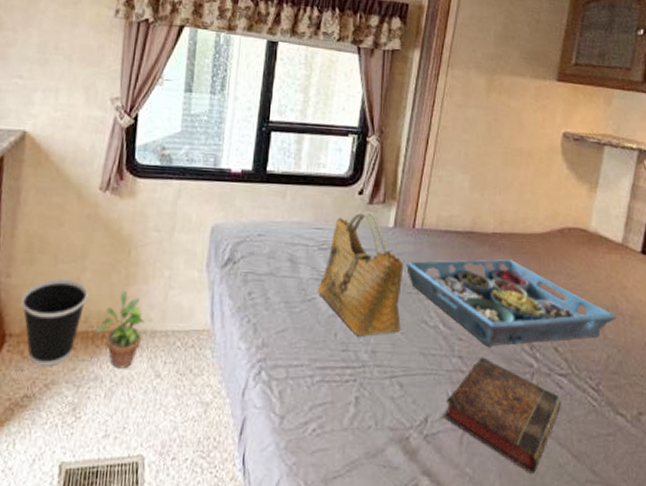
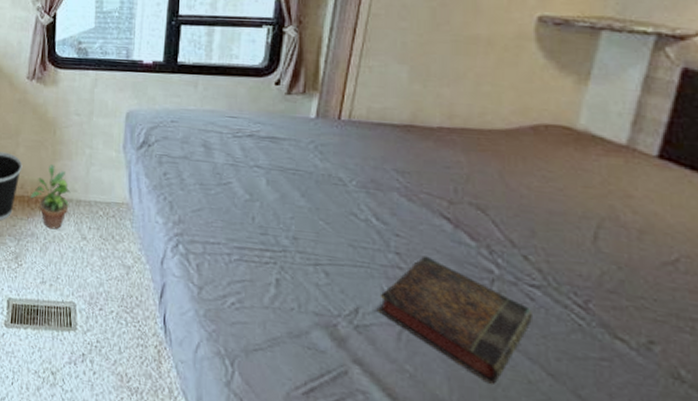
grocery bag: present [318,211,404,337] -> none [234,101,328,223]
serving tray: present [406,259,616,347] -> none [331,152,616,250]

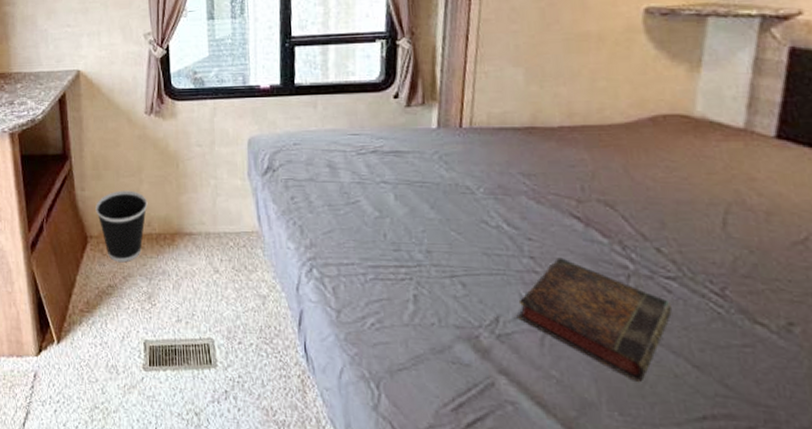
potted plant: present [30,164,71,230] -> none [158,199,200,265]

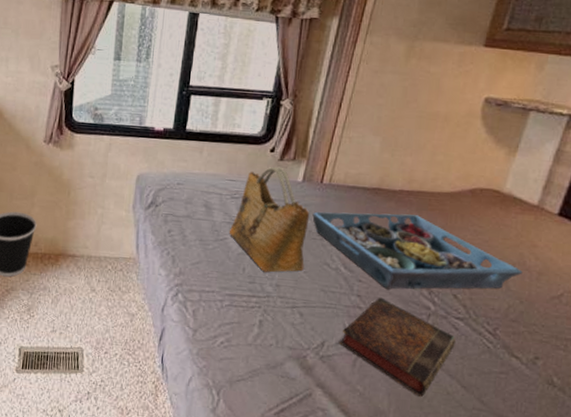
grocery bag: none [361,114,457,237] -> present [230,166,310,273]
serving tray: none [456,154,744,247] -> present [312,212,523,289]

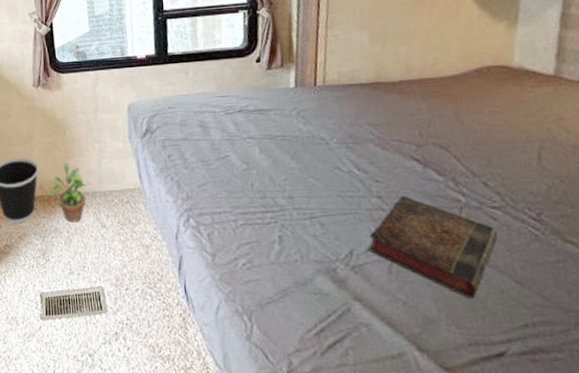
potted plant: none [43,223,82,283] -> present [49,163,87,222]
grocery bag: present [230,166,310,273] -> none [230,76,315,185]
serving tray: present [312,212,523,289] -> none [312,104,555,186]

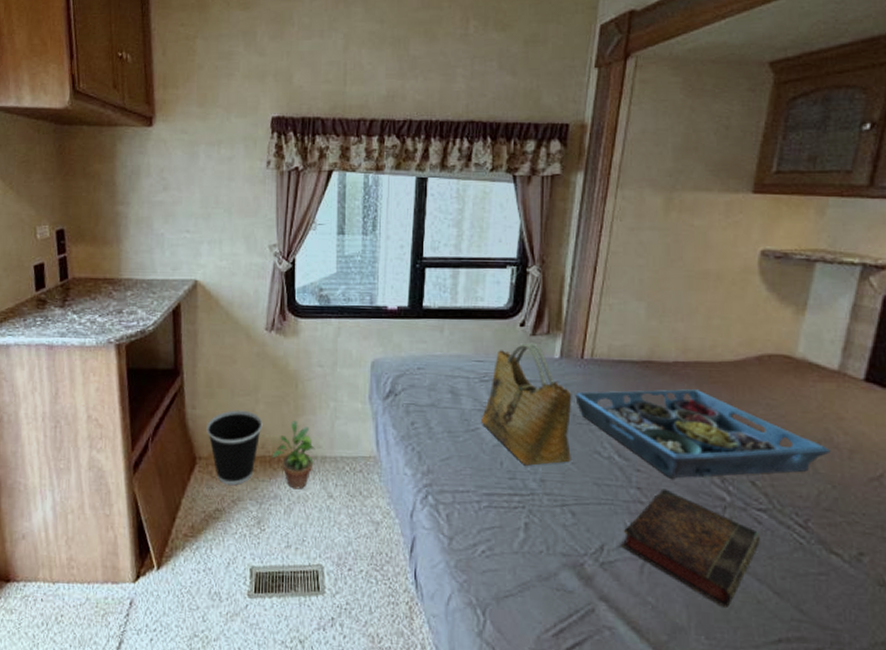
grocery bag: none [230,76,315,185] -> present [482,342,572,466]
serving tray: none [312,104,555,186] -> present [575,389,831,479]

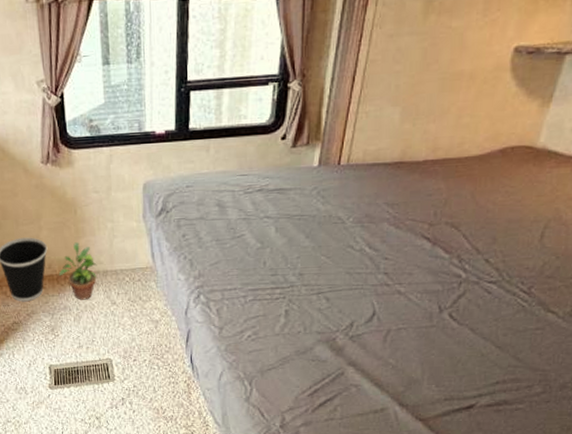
grocery bag: present [482,342,572,466] -> none [246,154,329,263]
serving tray: present [575,389,831,479] -> none [332,184,559,263]
book: present [621,489,760,609] -> none [369,272,489,363]

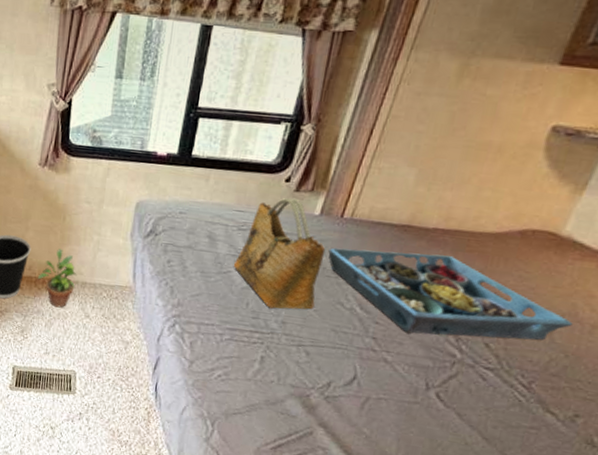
grocery bag: none [246,154,329,263] -> present [234,198,326,310]
serving tray: none [332,184,559,263] -> present [328,248,573,340]

